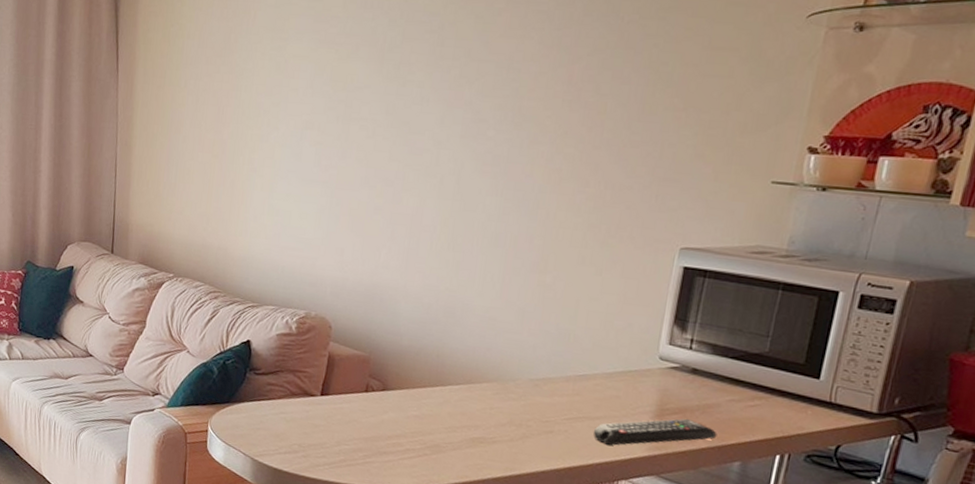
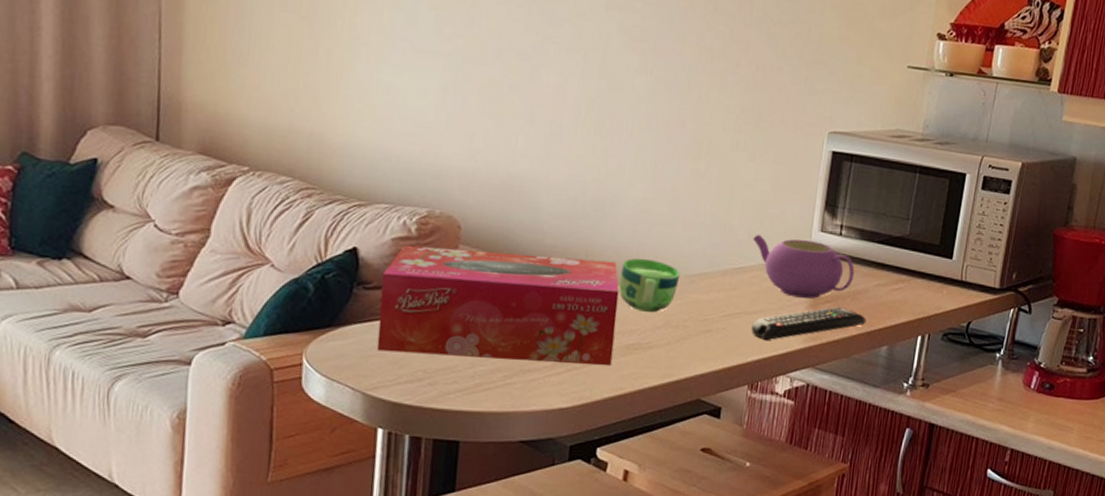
tissue box: none [263,340,467,455] -> present [376,244,620,365]
cup: none [466,361,525,411] -> present [619,258,680,313]
teapot: none [597,344,706,410] -> present [753,234,855,299]

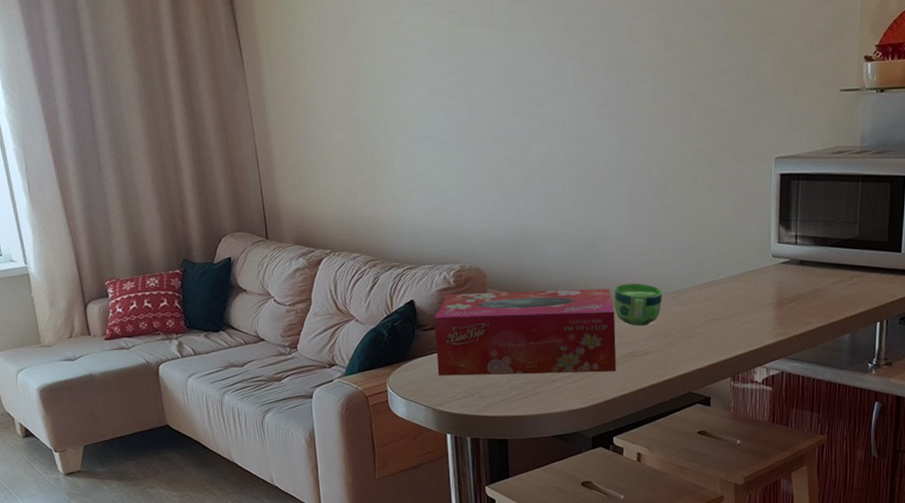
remote control: present [751,307,867,341] -> none [727,305,828,340]
teapot: present [753,234,855,299] -> none [720,251,812,301]

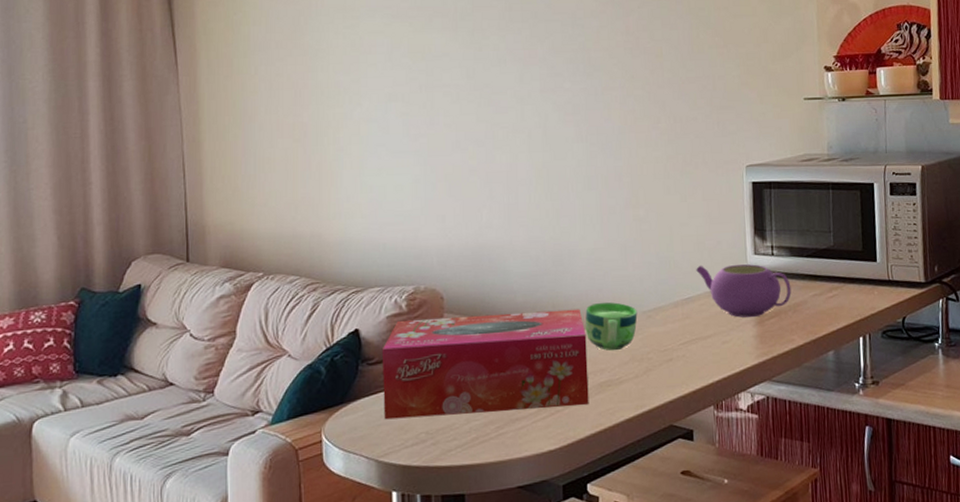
teapot: none [720,251,812,301] -> present [696,264,792,318]

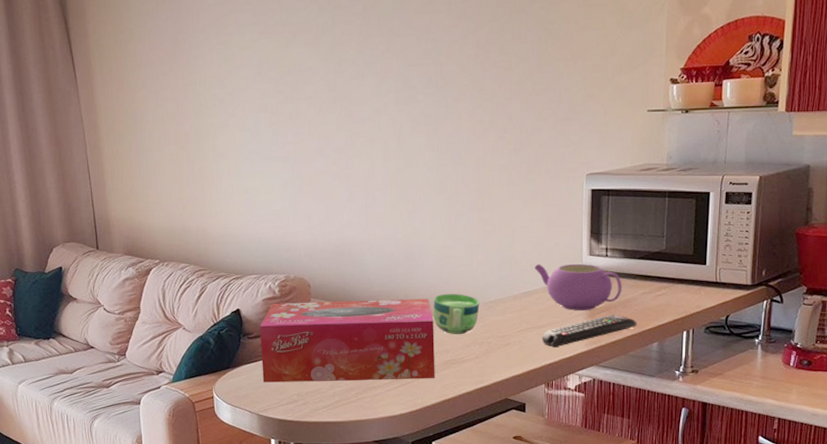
remote control: none [707,321,810,362] -> present [541,315,637,348]

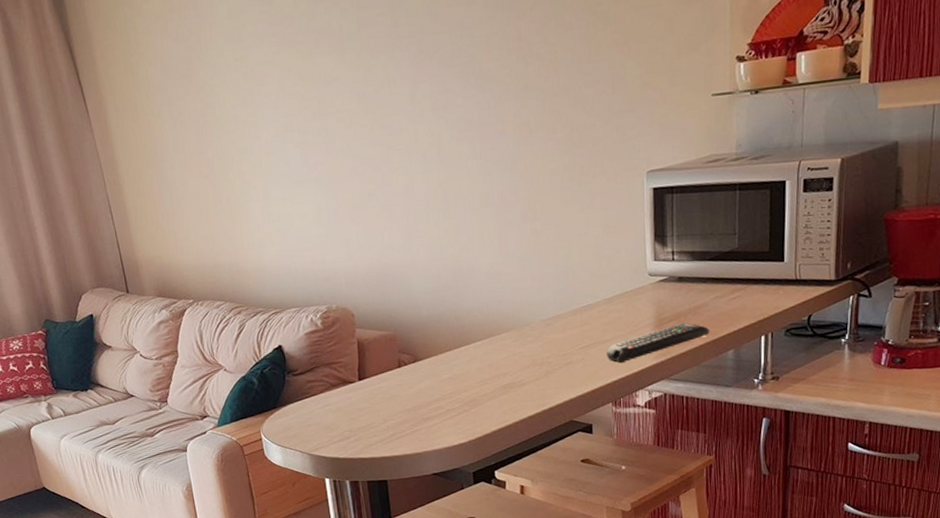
tissue box: present [259,298,435,383] -> none [303,320,494,421]
cup: present [433,293,480,335] -> none [487,312,537,357]
teapot: present [534,263,622,311] -> none [594,270,692,322]

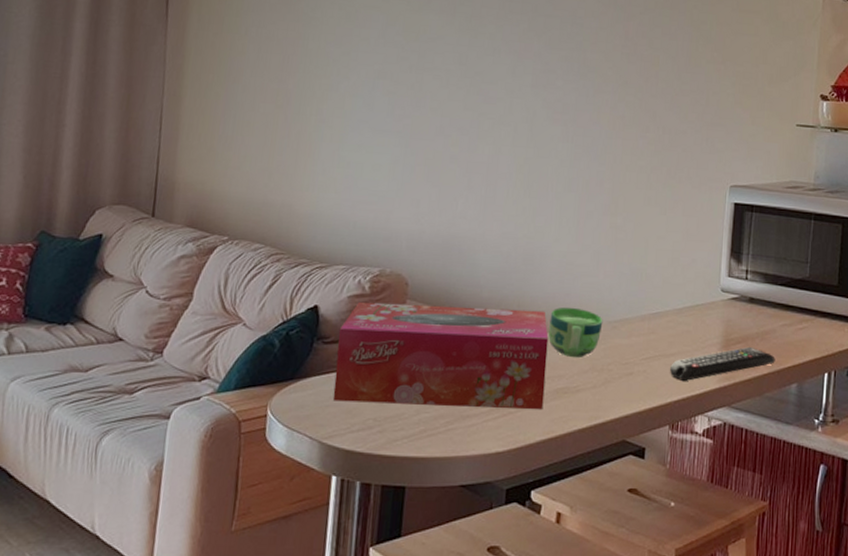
tissue box: none [303,320,494,421] -> present [333,301,549,409]
cup: none [487,312,537,357] -> present [548,307,603,358]

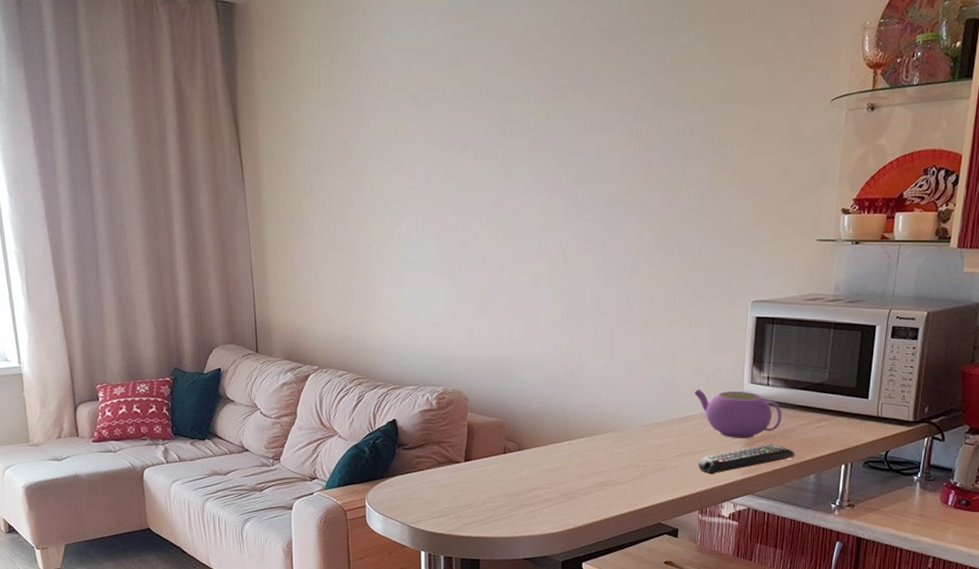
tissue box: present [333,301,549,409] -> none [415,415,590,499]
cup: present [548,307,603,358] -> none [590,414,637,457]
teapot: none [667,281,761,340] -> present [694,389,782,438]

